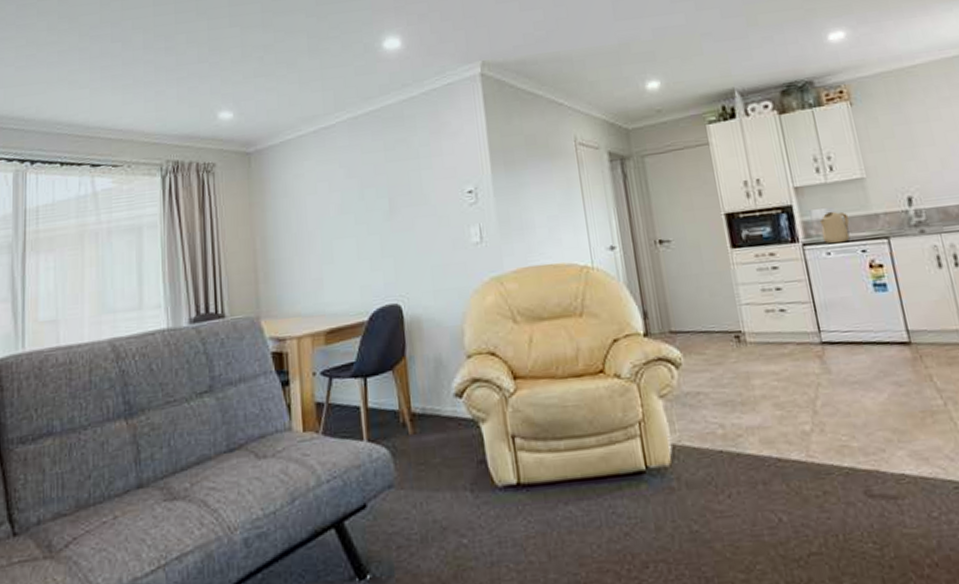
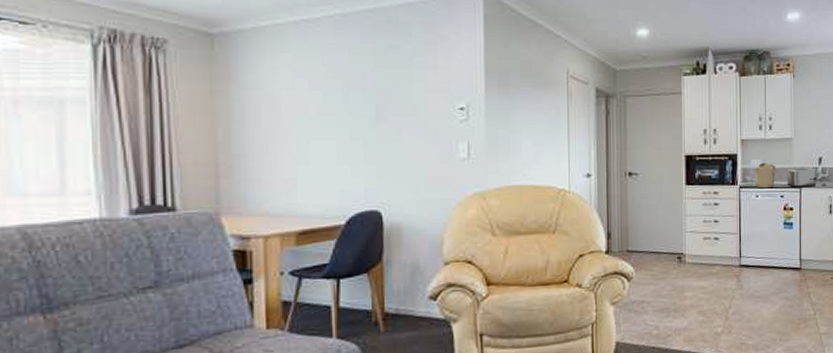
toaster: none [864,211,911,239] -> present [787,166,818,188]

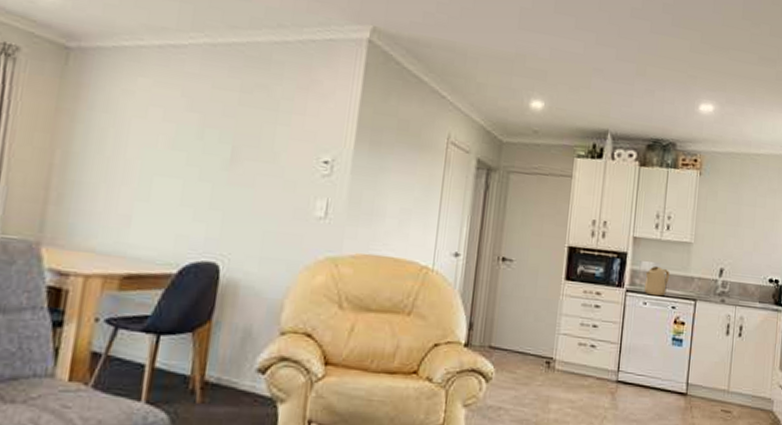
toaster: present [787,166,818,188] -> none [680,276,716,301]

